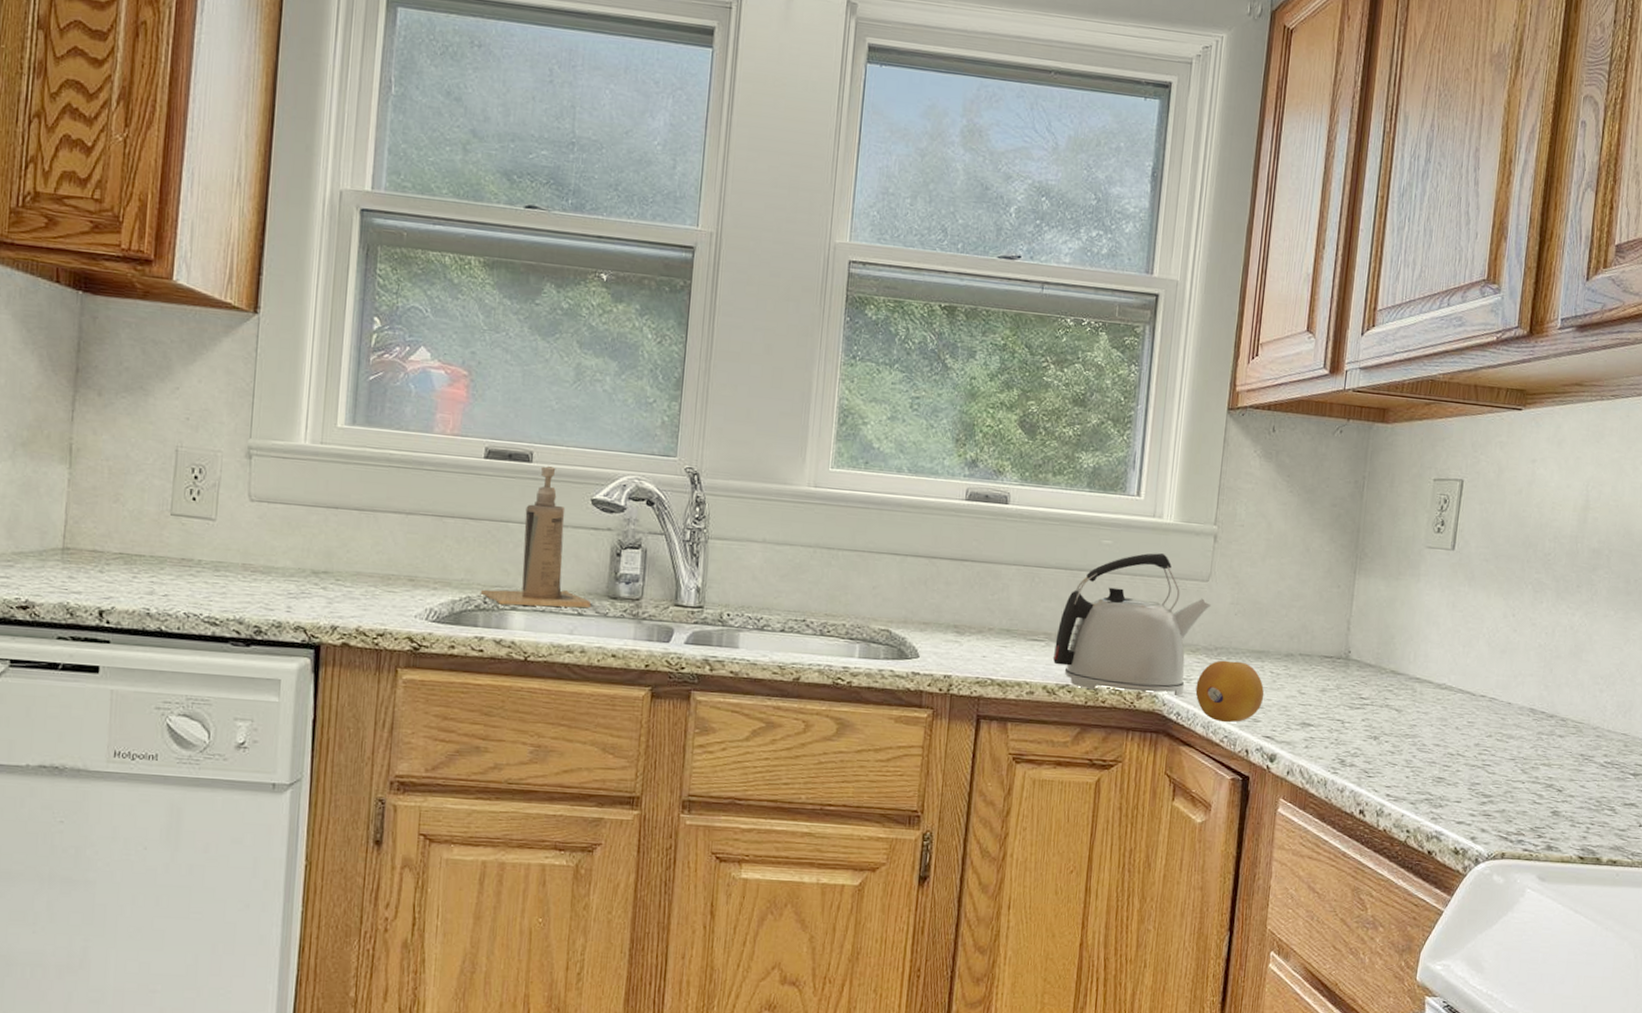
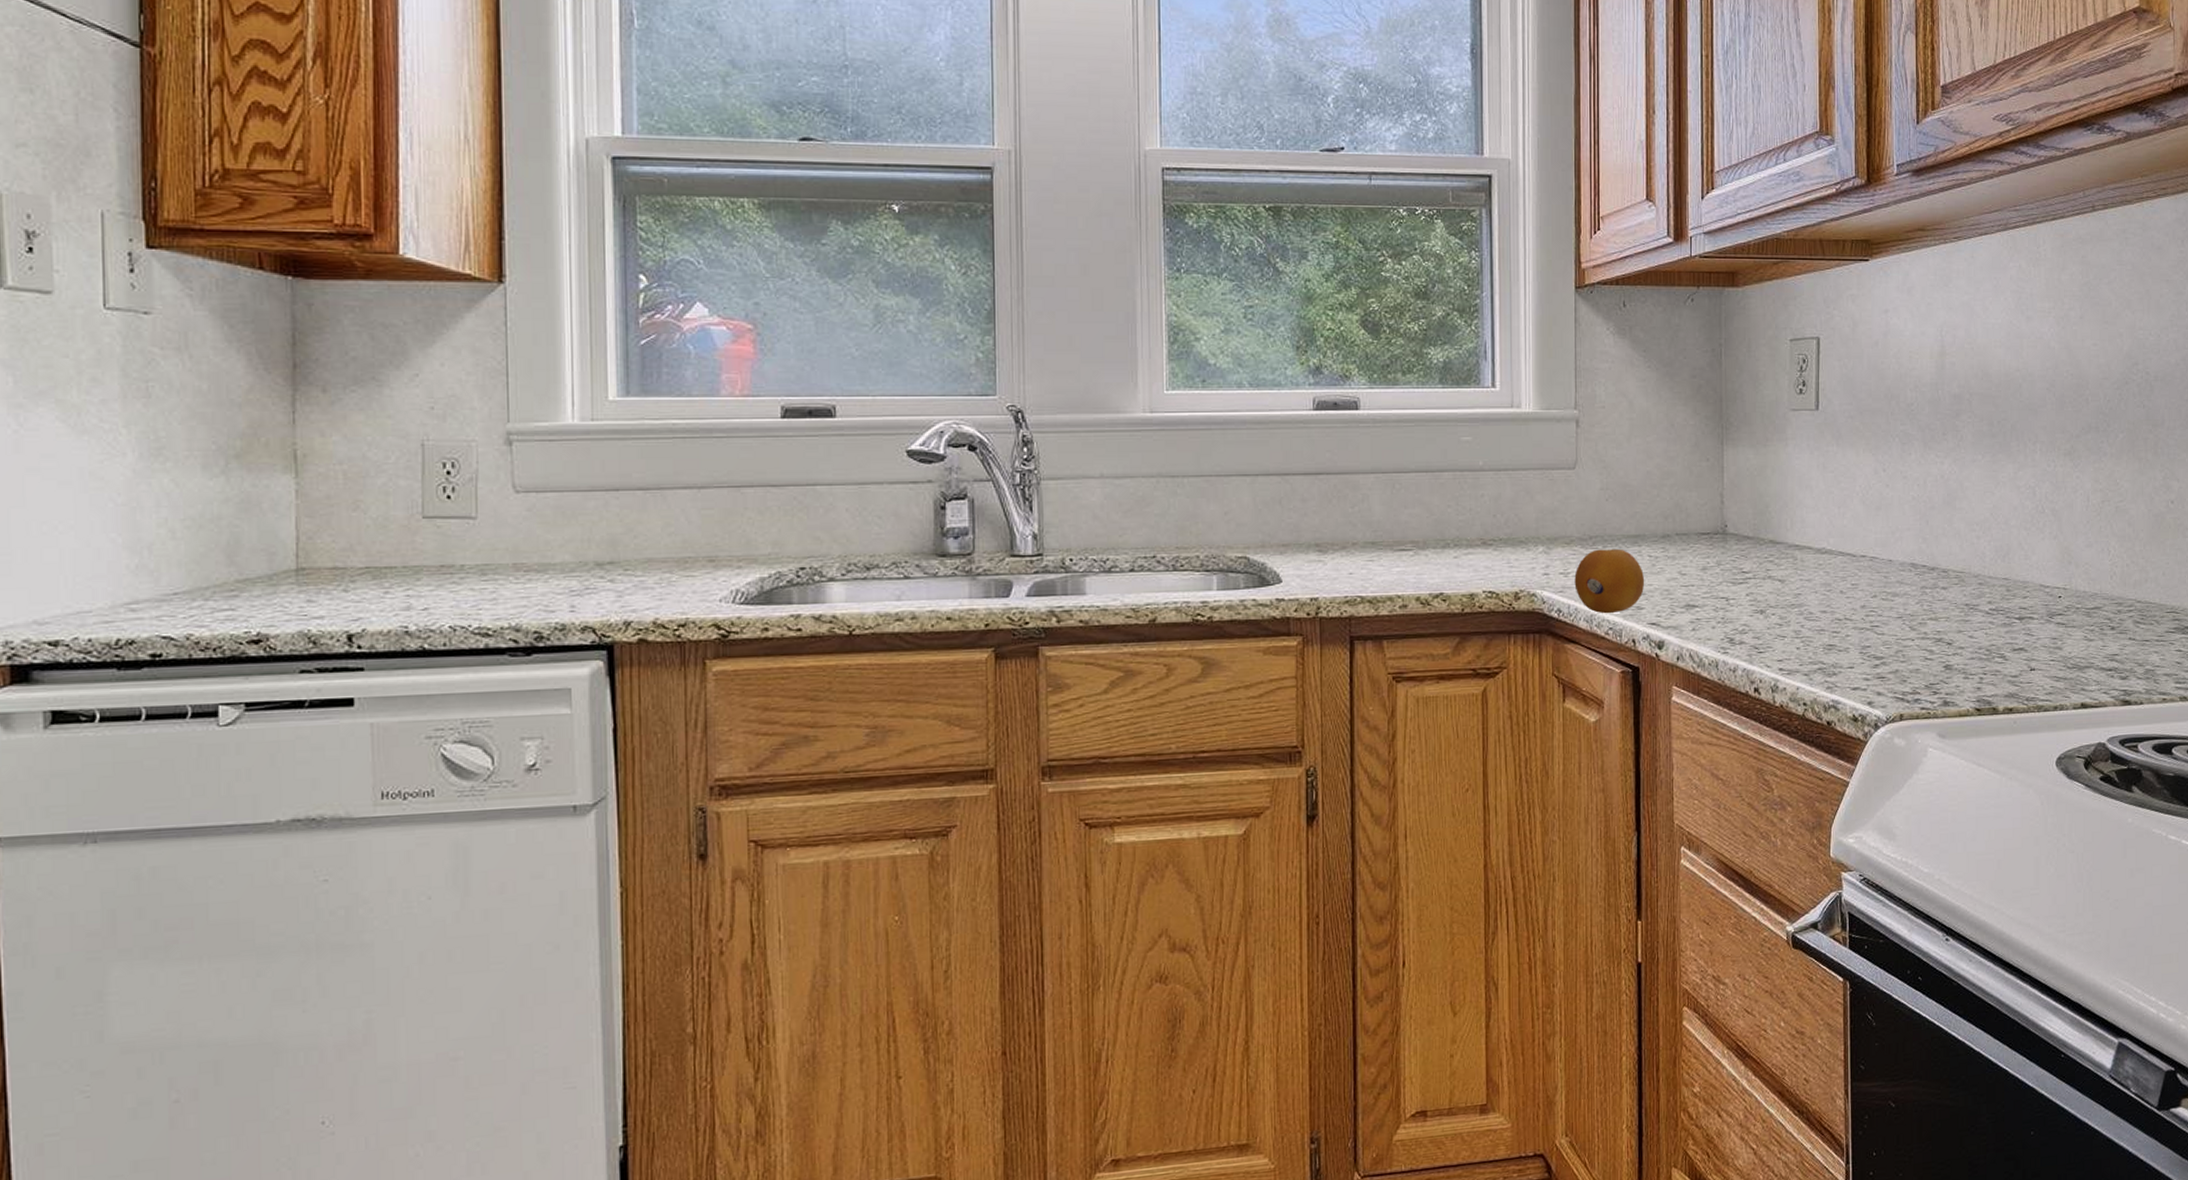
soap dispenser: present [480,466,592,609] -> none [791,420,918,576]
kettle: present [1052,553,1211,697] -> none [1423,445,1580,596]

